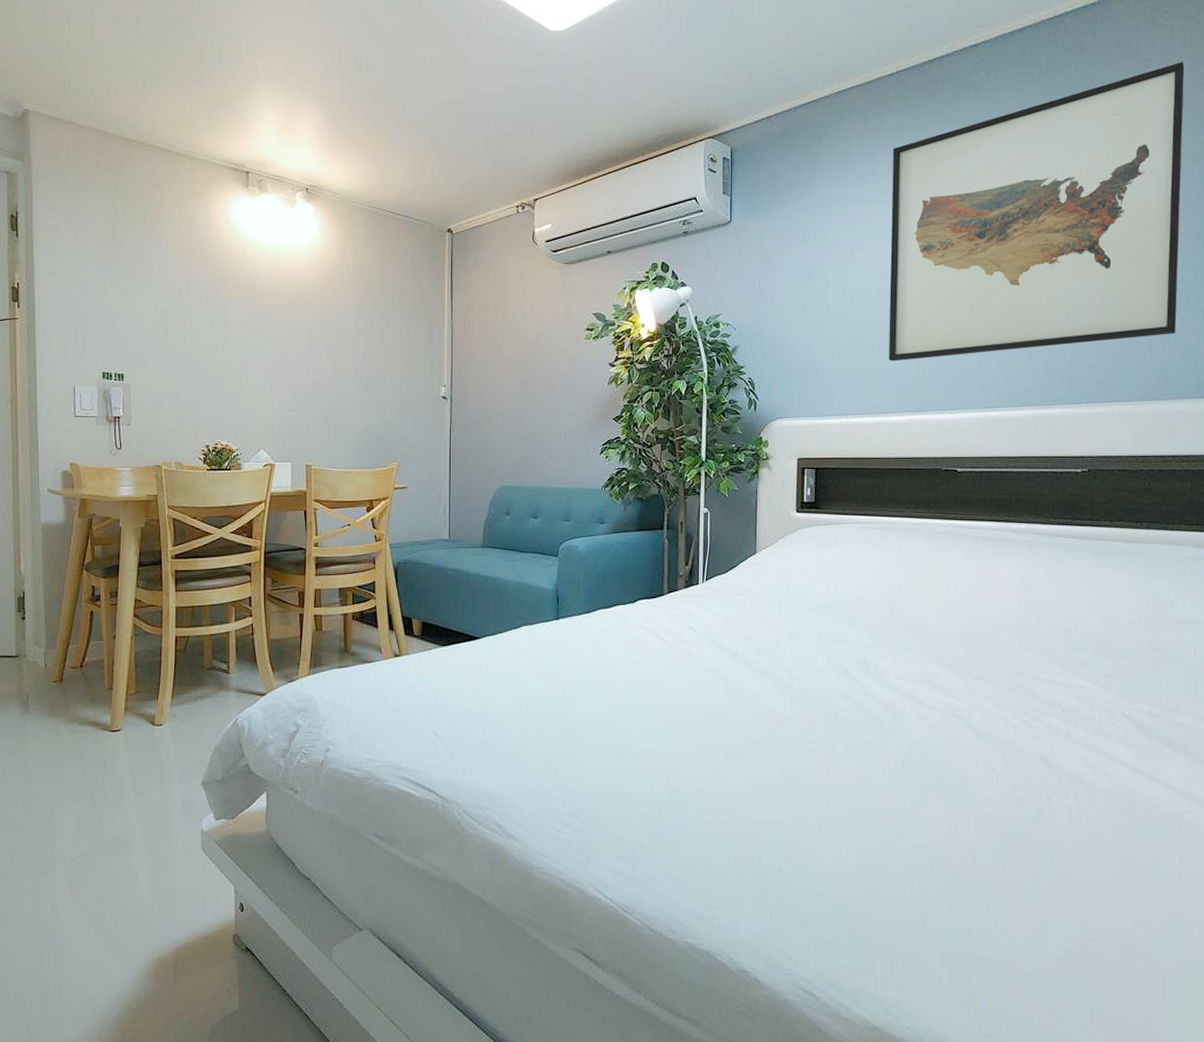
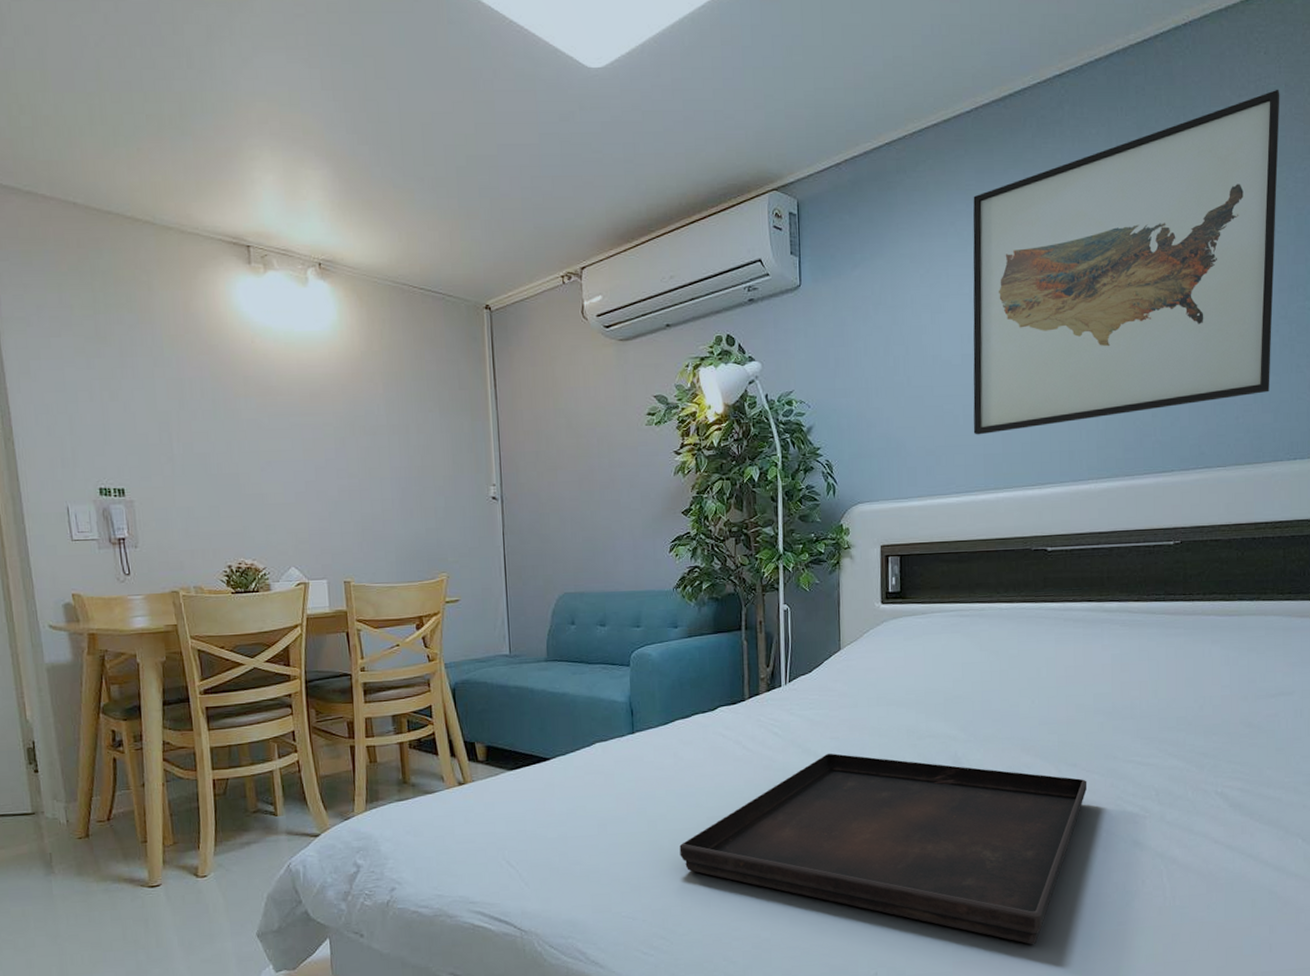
serving tray: none [595,650,994,852] -> present [679,753,1088,944]

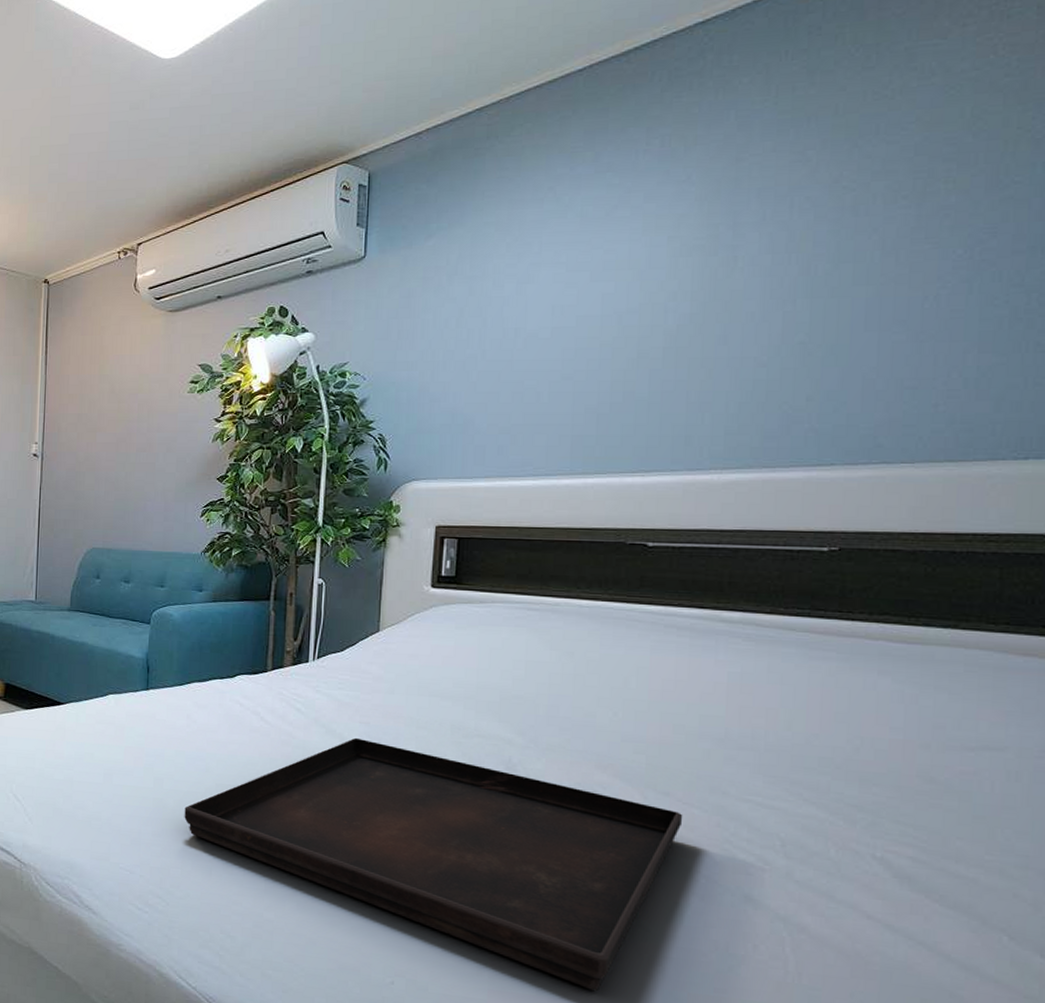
wall art: present [973,89,1280,435] -> none [560,12,1029,414]

